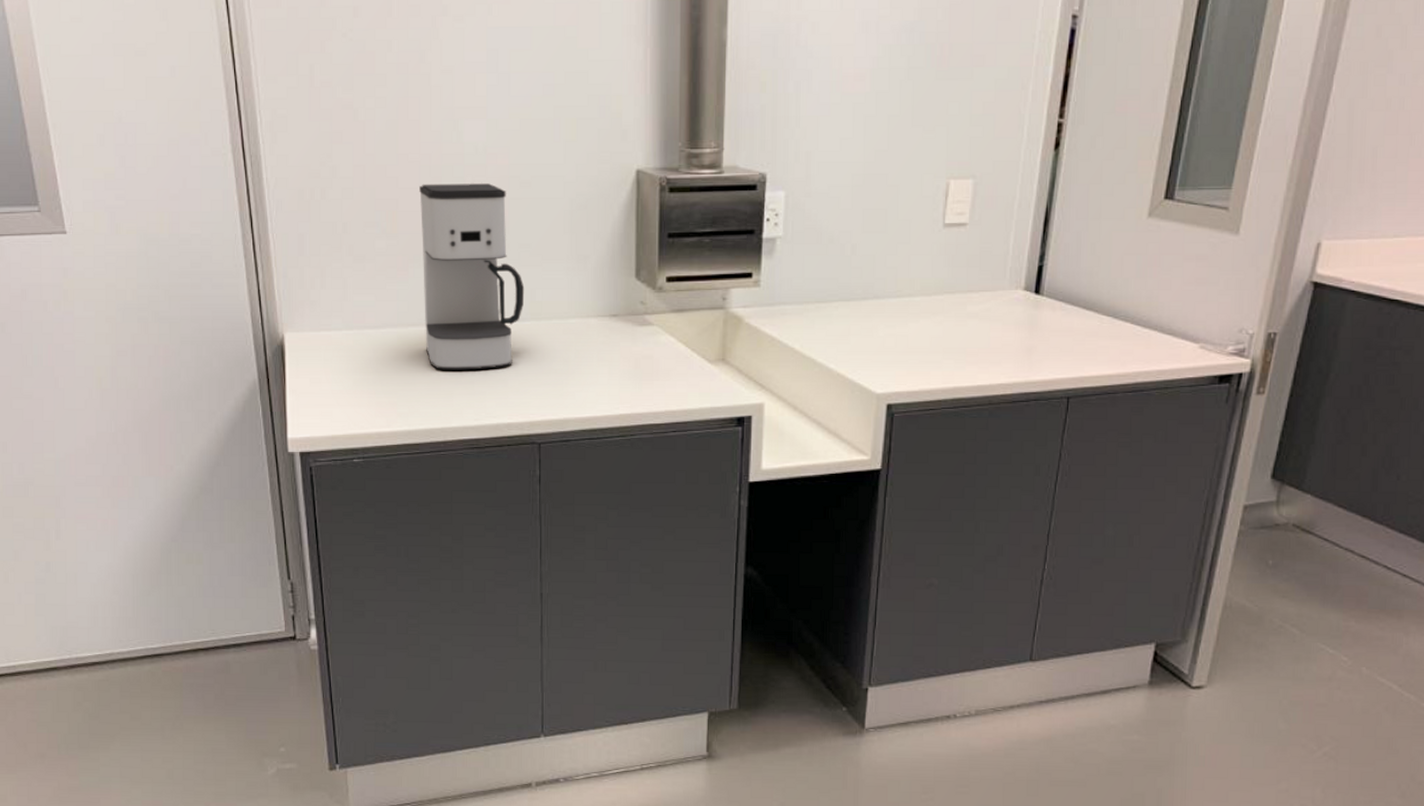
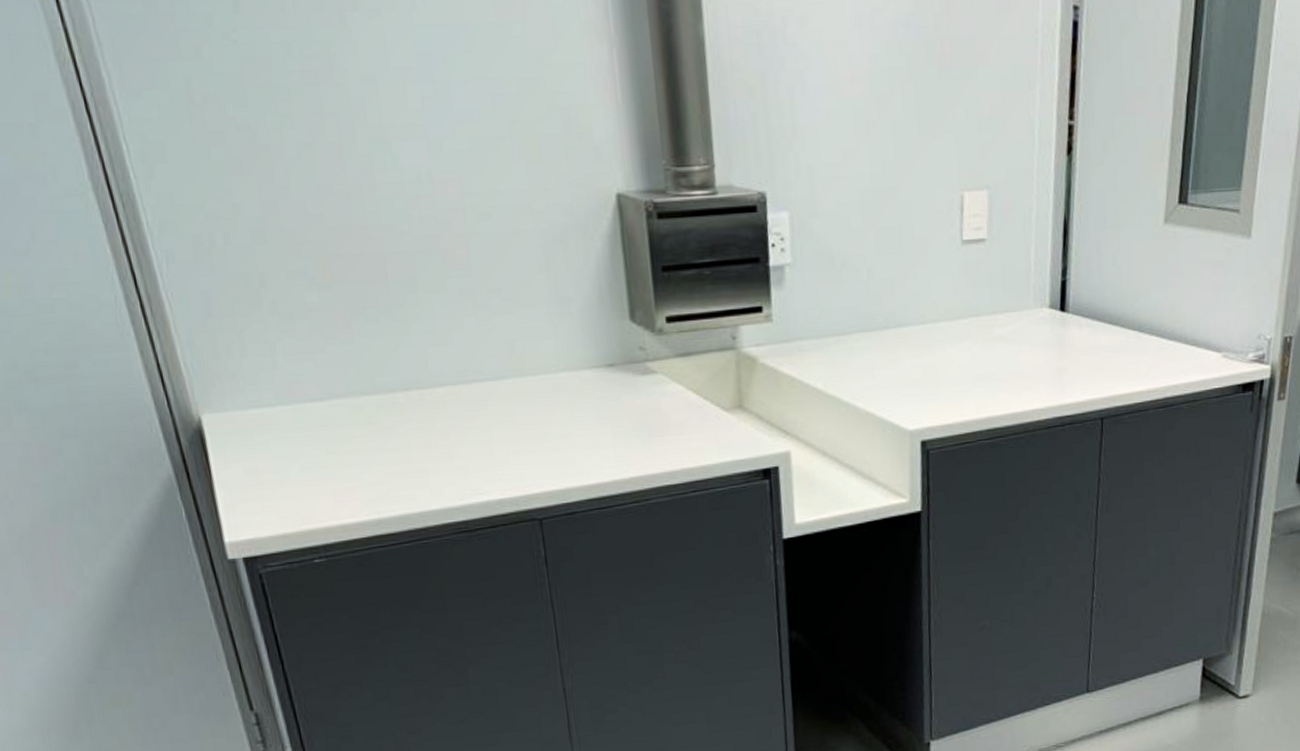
coffee maker: present [419,183,525,370] -> none [352,217,501,445]

